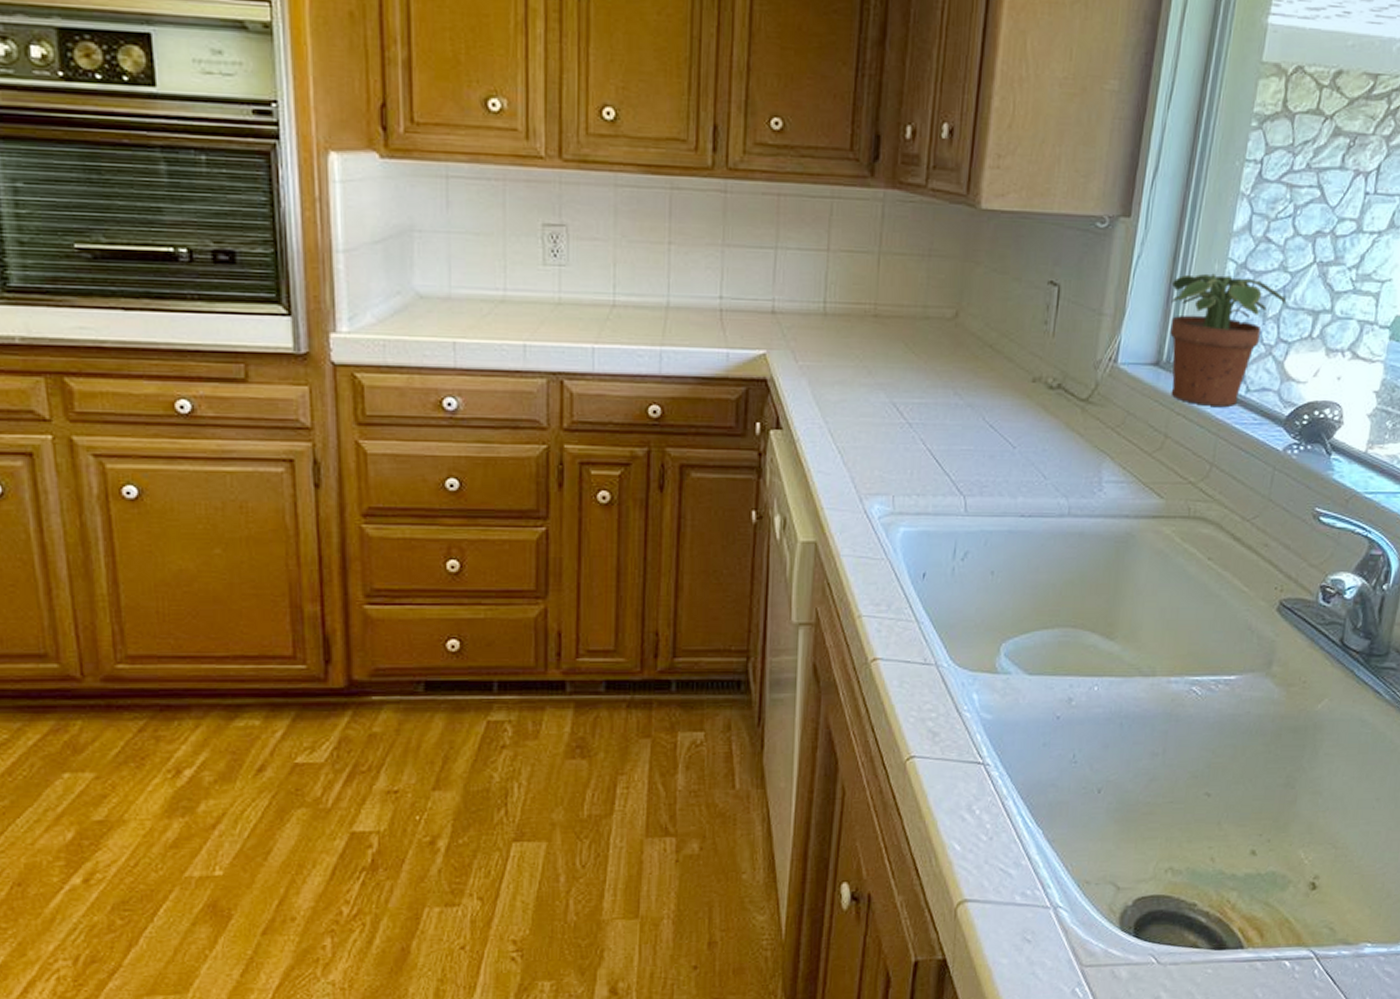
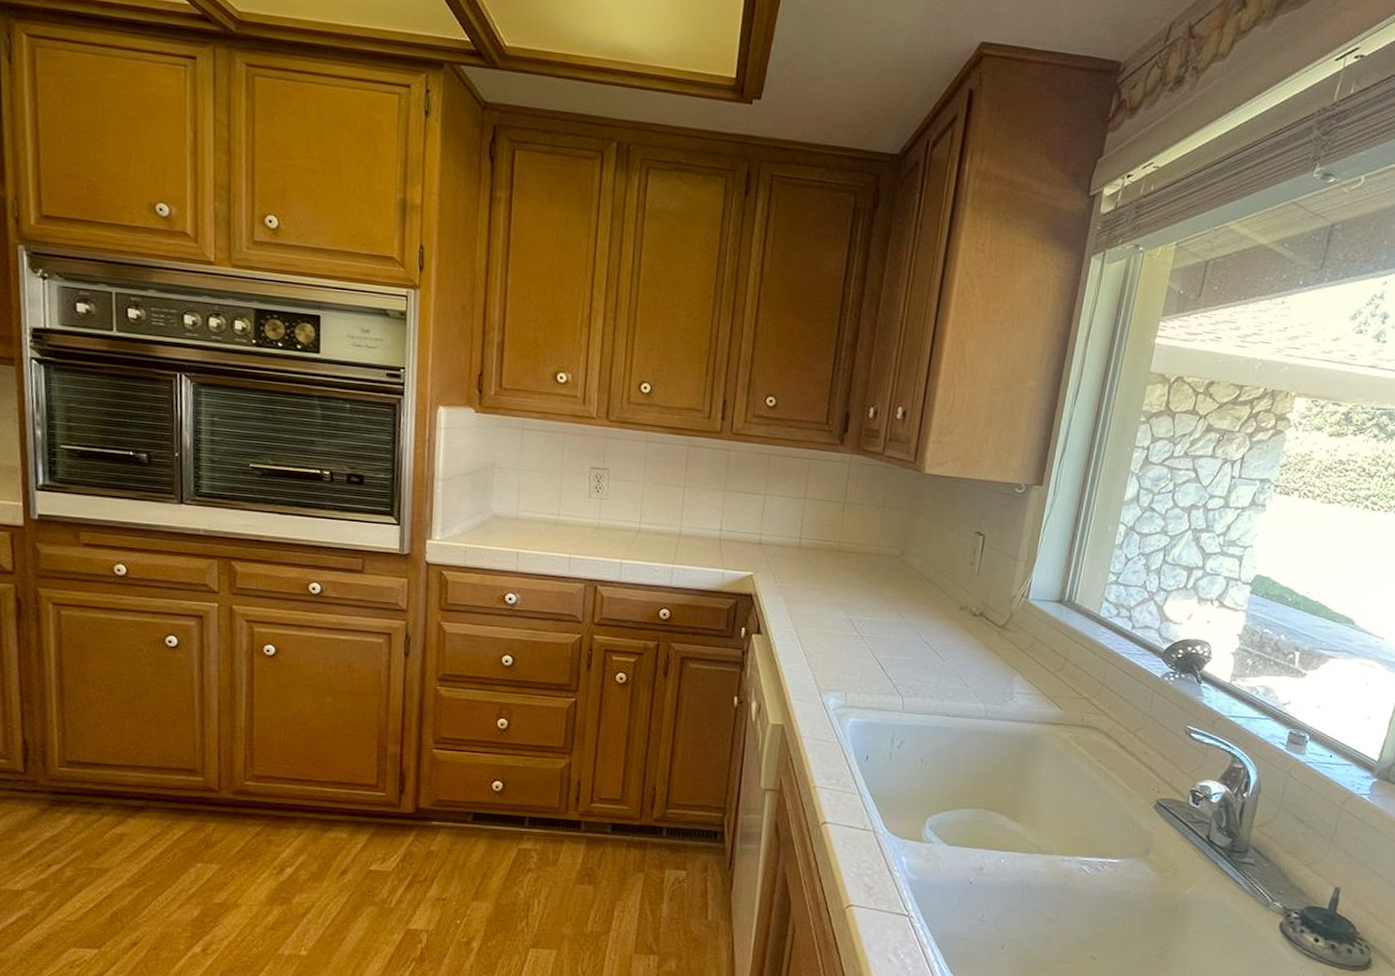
potted plant: present [1170,273,1287,406] -> none [1071,532,1167,639]

